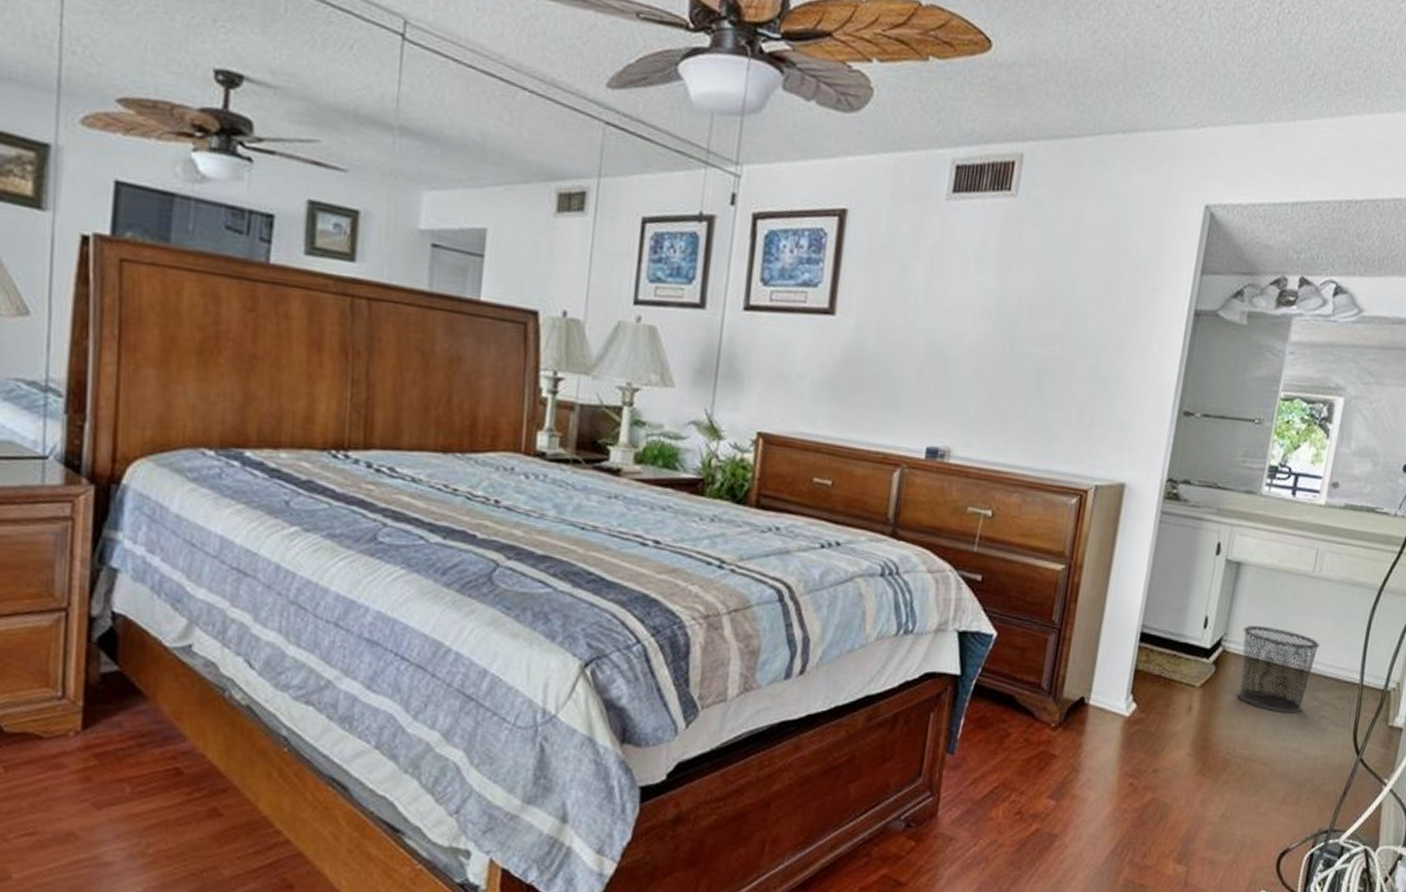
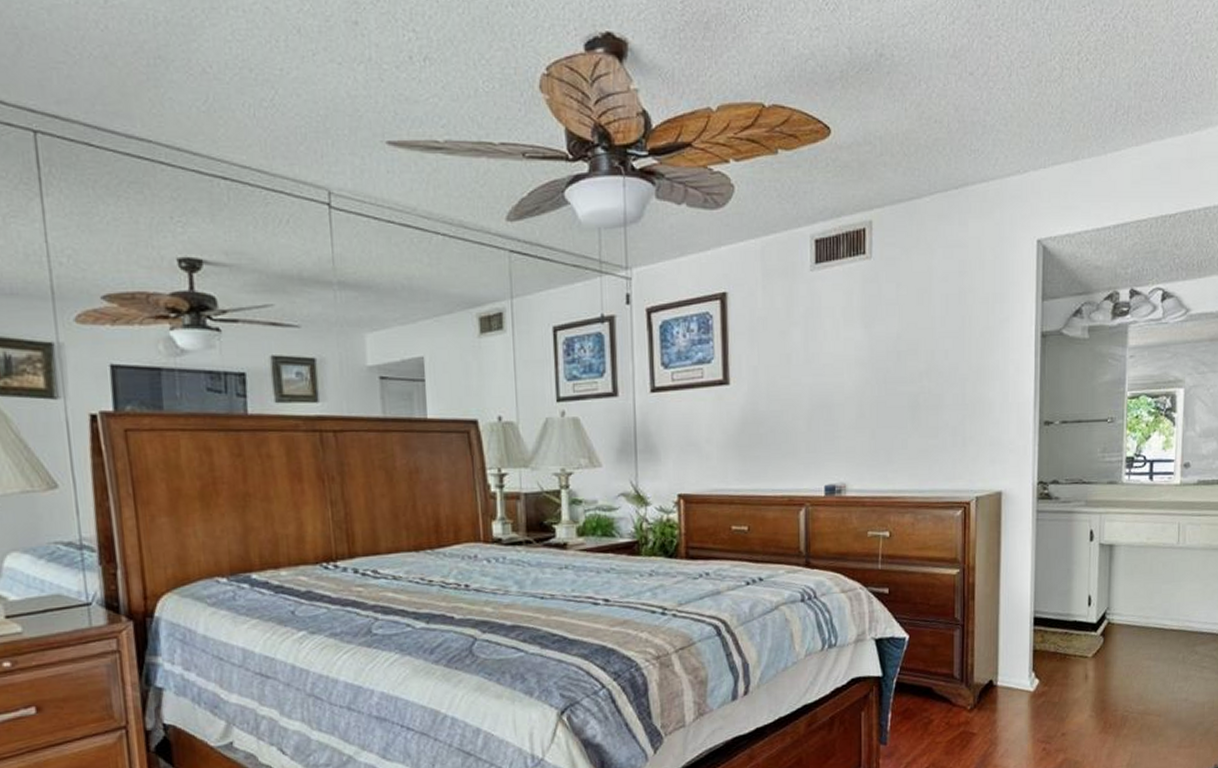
waste bin: present [1238,626,1320,714] -> none [1123,596,1193,670]

